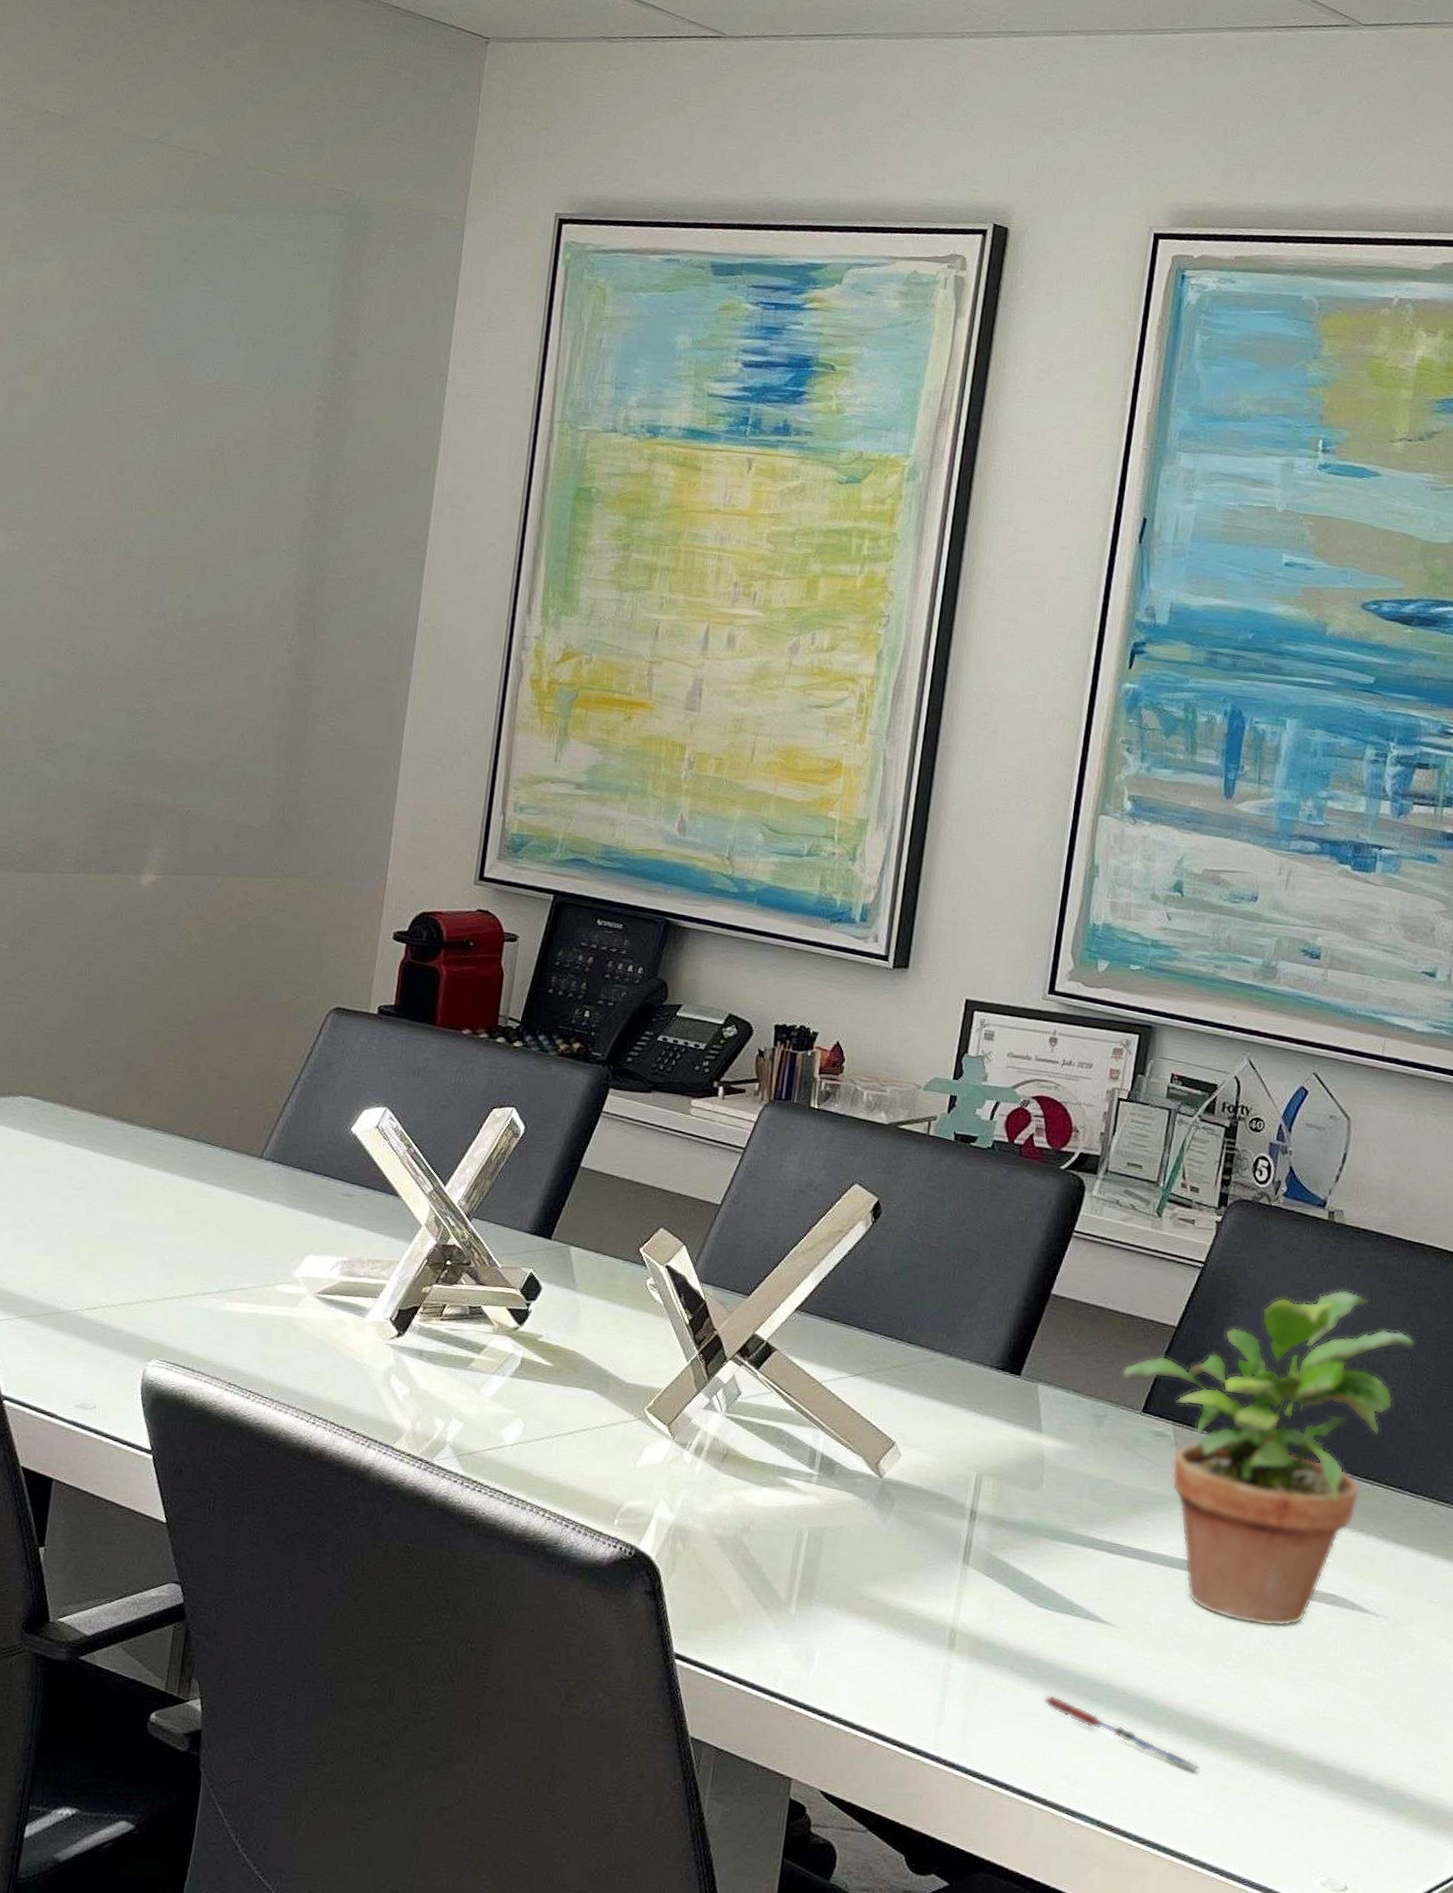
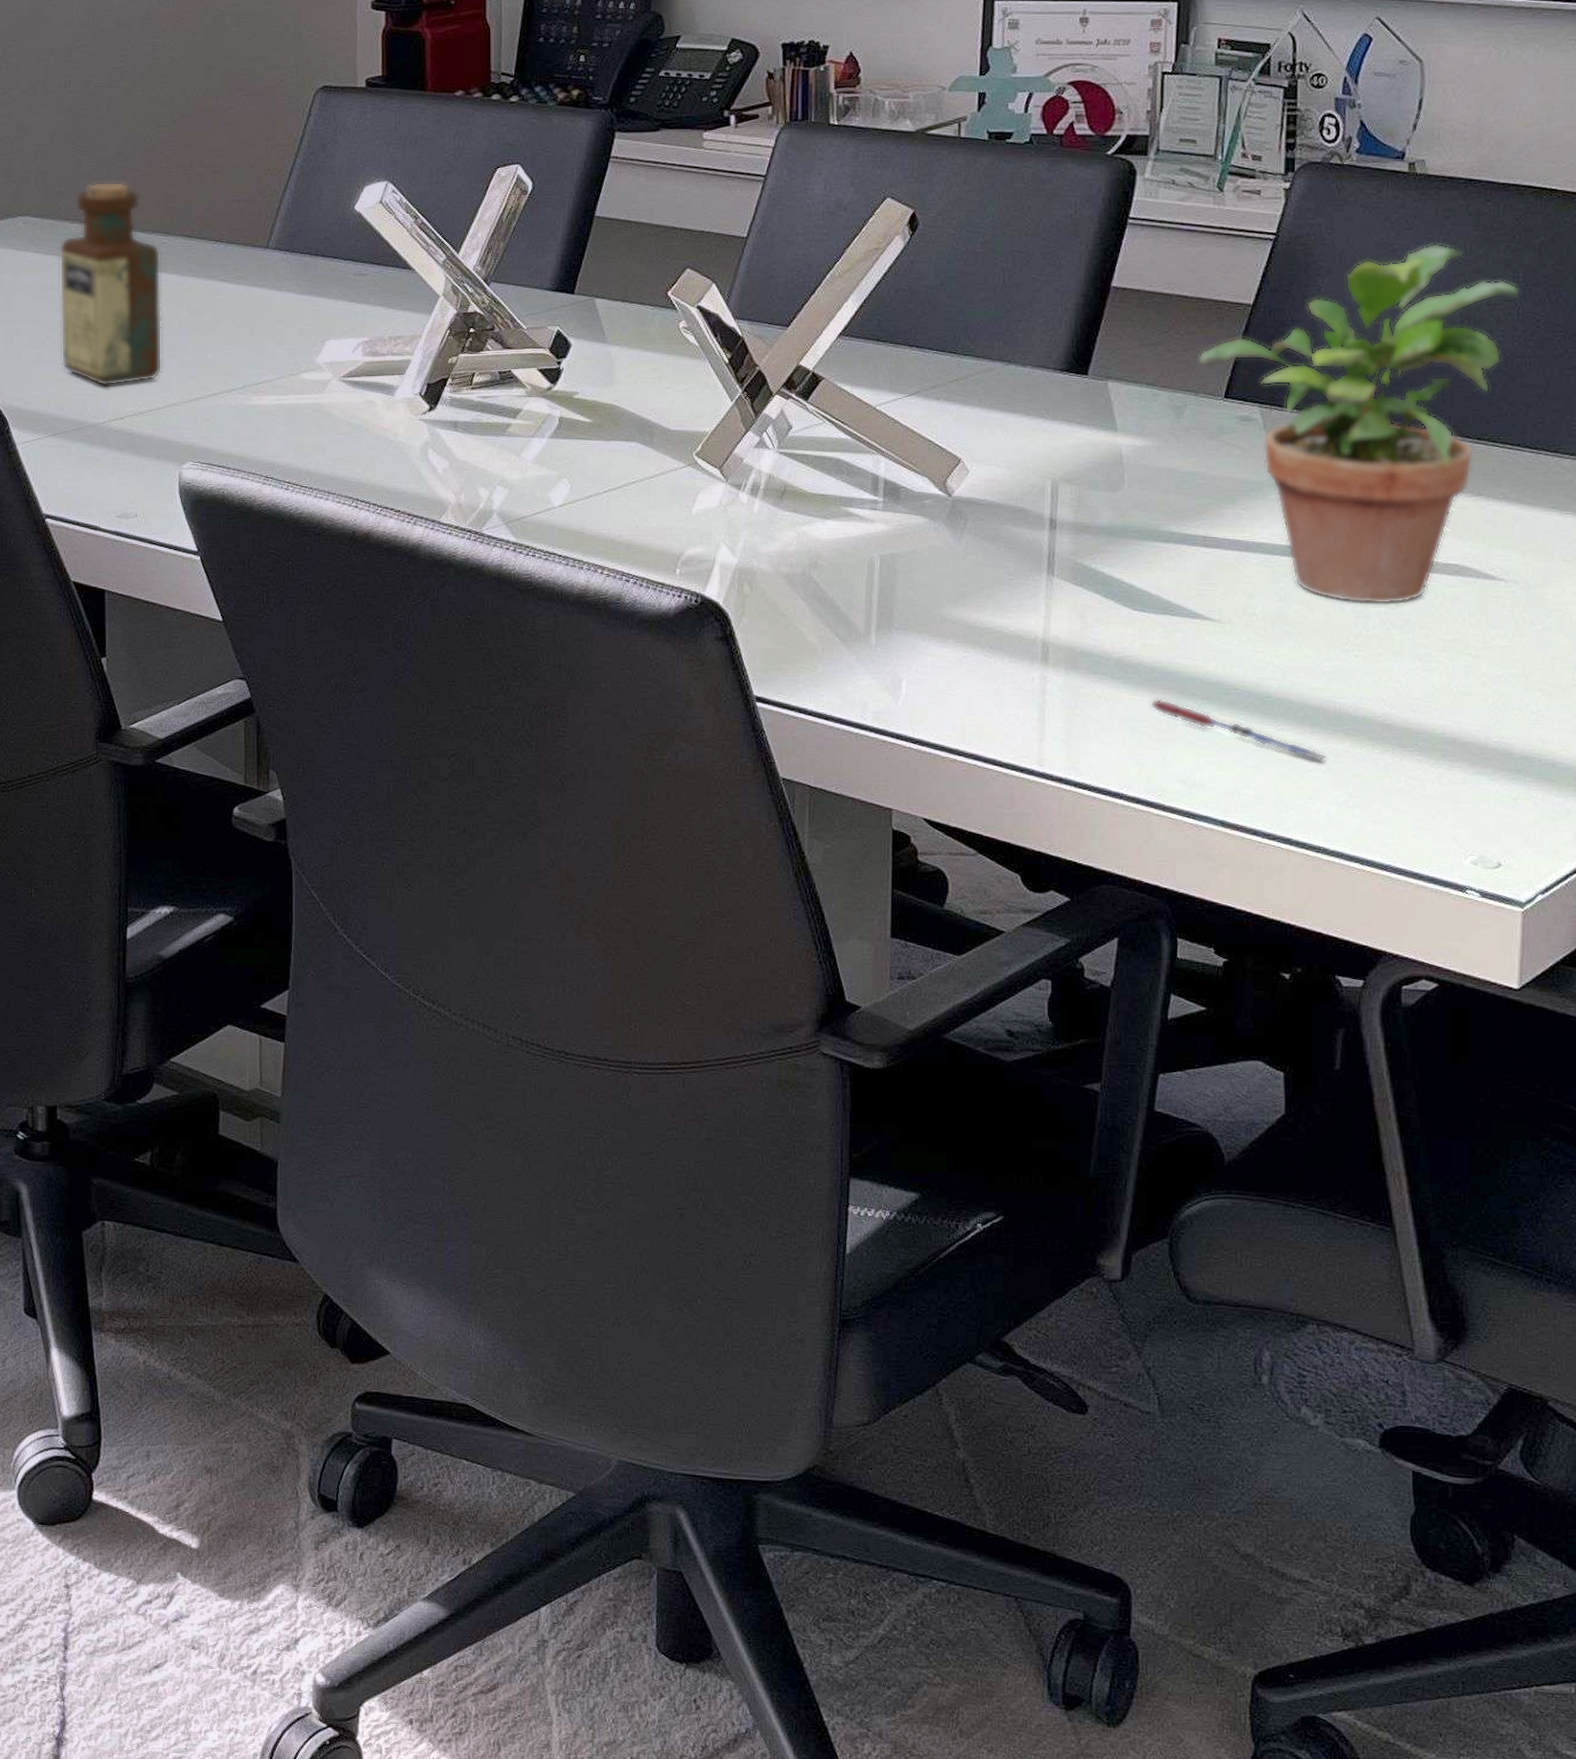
bottle: none [41,1072,156,1276] -> present [59,181,163,387]

